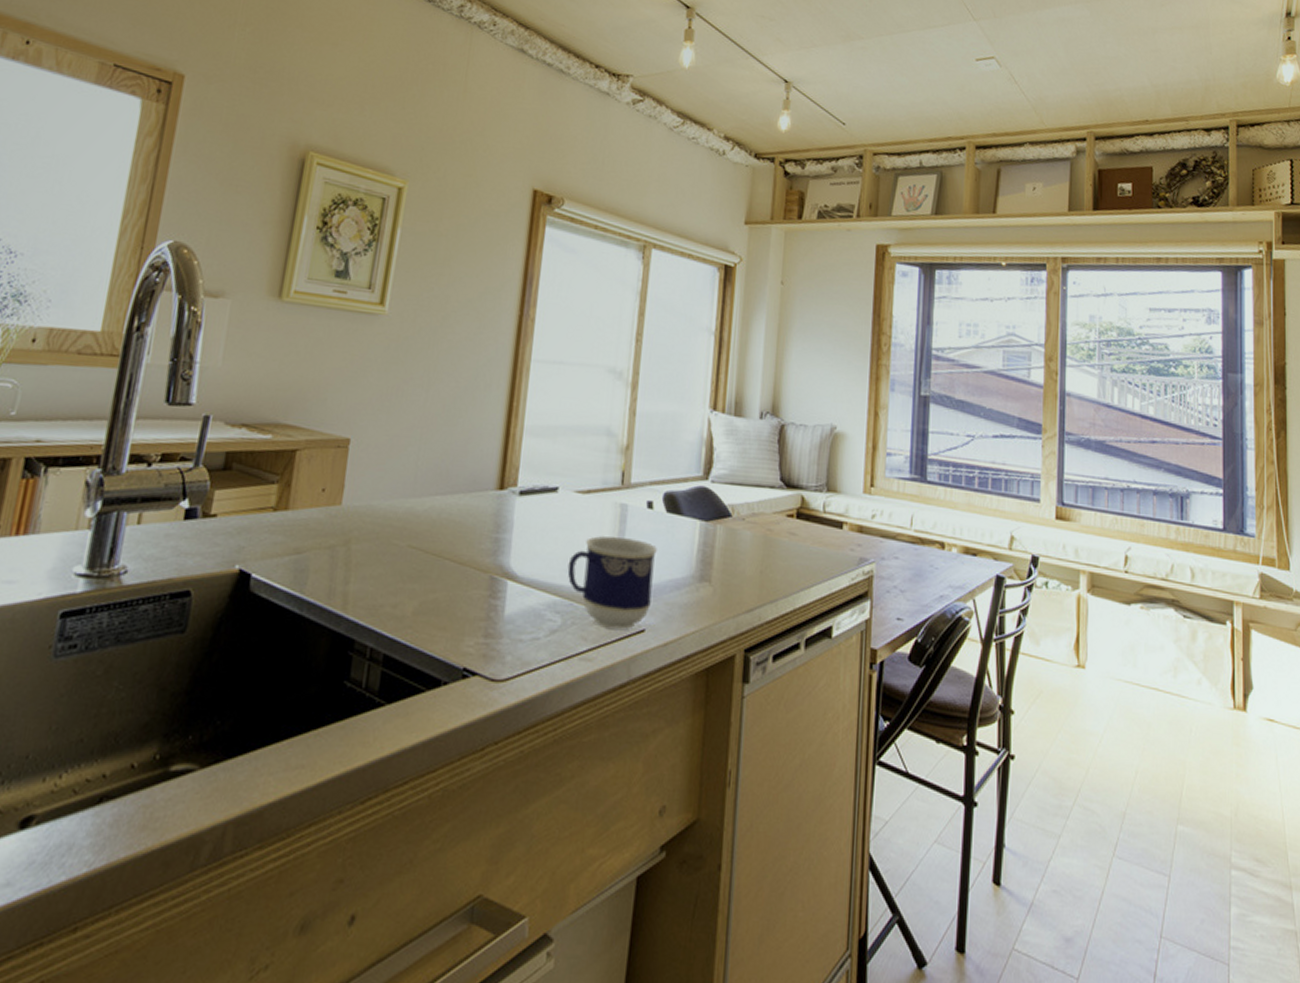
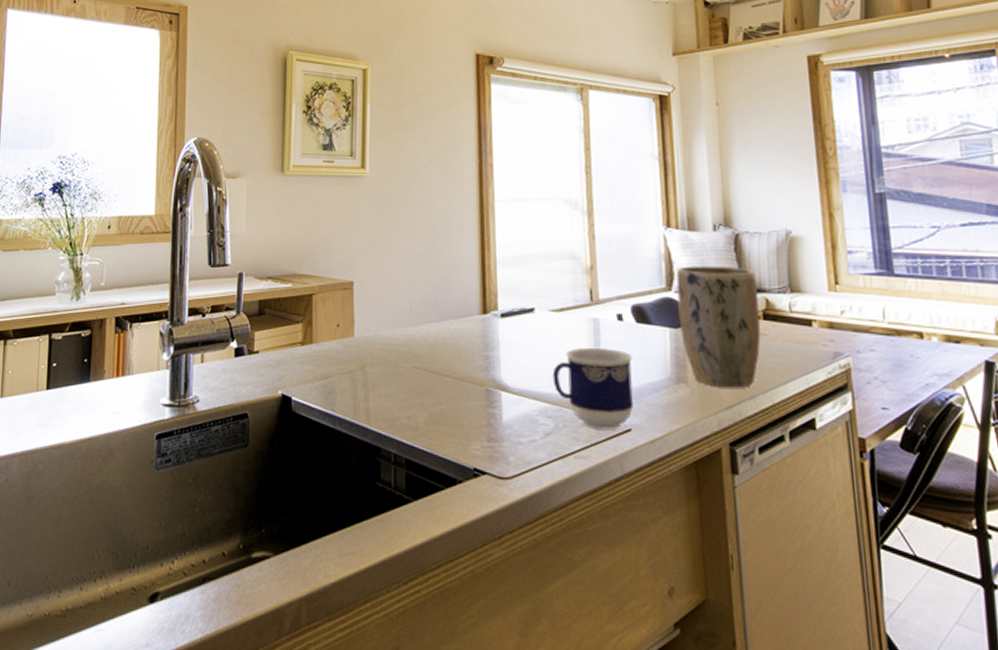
plant pot: none [711,454,796,590] -> present [676,266,761,388]

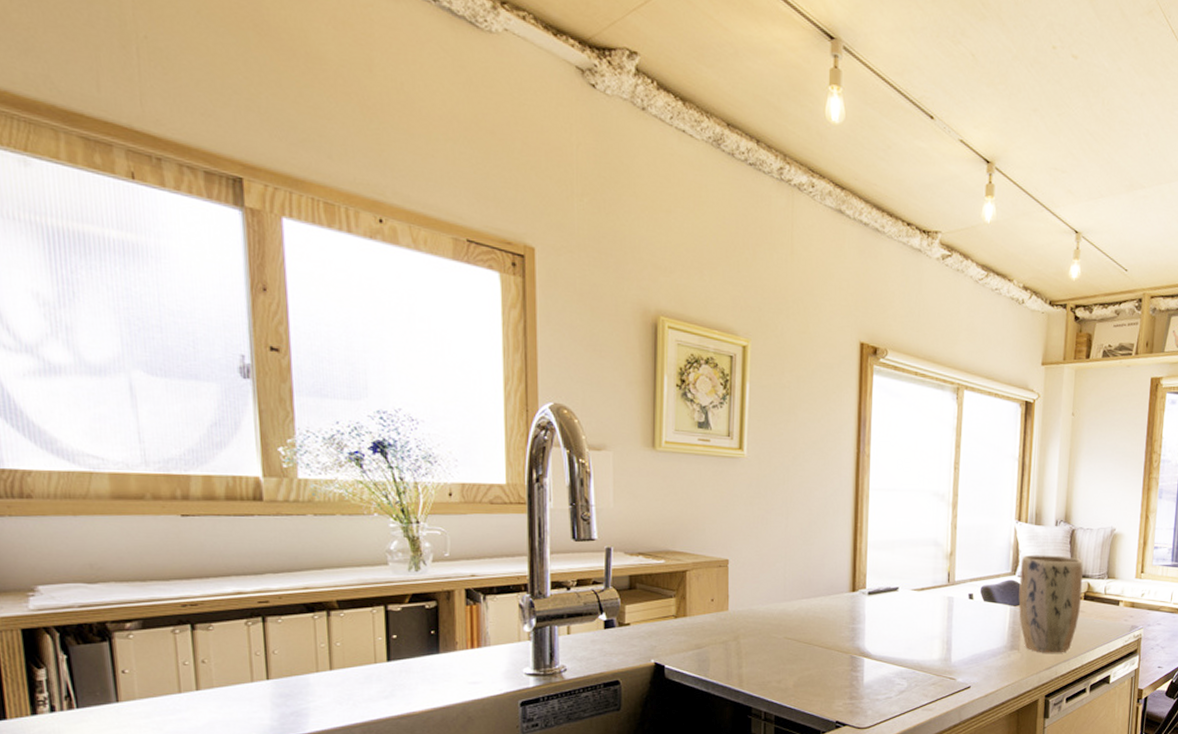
cup: present [552,348,633,429] -> none [909,622,977,687]

